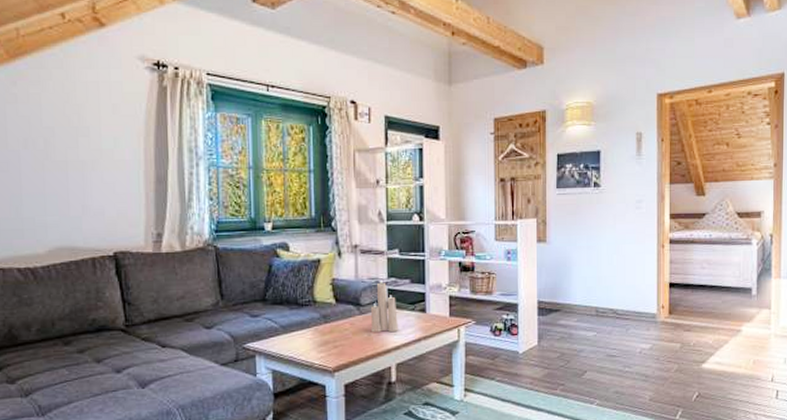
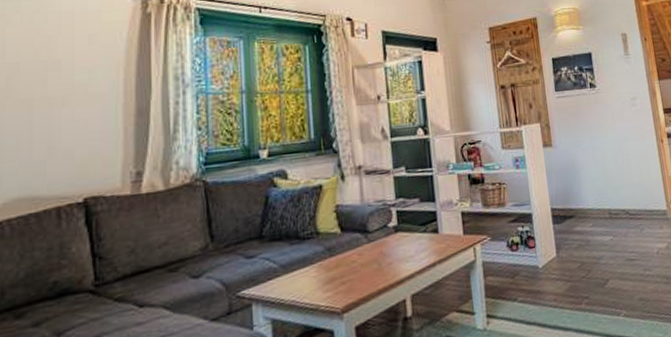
candle: present [370,281,399,332] -> none [378,202,412,262]

